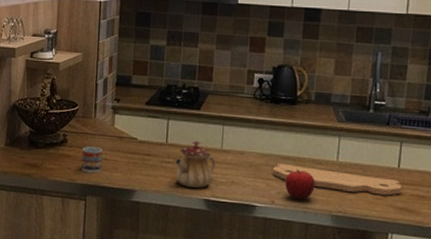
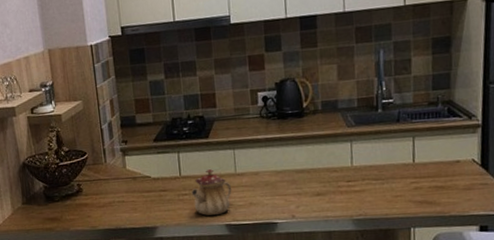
cup: present [81,146,103,174] -> none [98,191,121,218]
cutting board: present [272,163,402,196] -> none [288,174,420,195]
fruit: present [285,169,315,200] -> none [302,180,333,210]

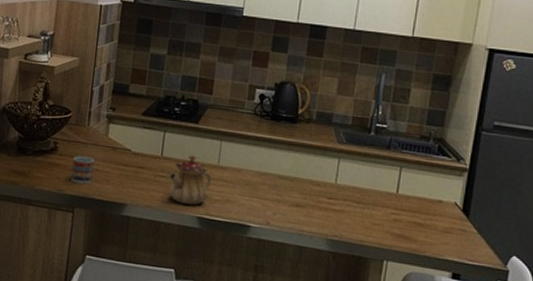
cup: none [98,191,121,218] -> present [71,156,95,185]

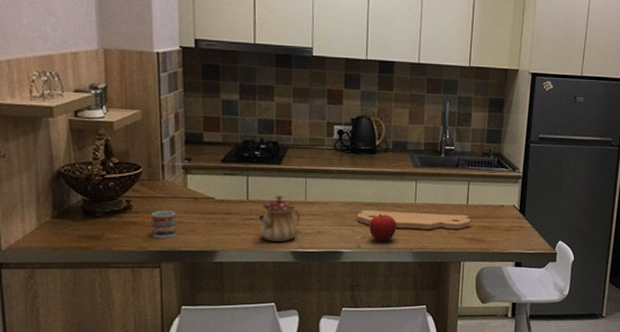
cutting board: none [268,183,400,222] -> present [356,210,471,230]
fruit: none [281,189,312,222] -> present [369,213,396,242]

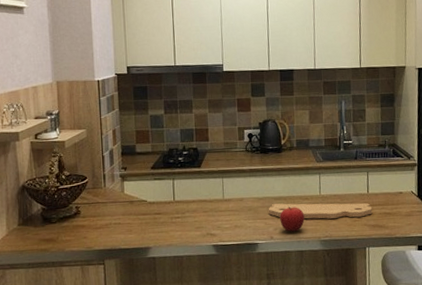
cup: present [151,211,177,239] -> none [96,214,117,239]
teapot: present [258,196,301,242] -> none [183,195,220,237]

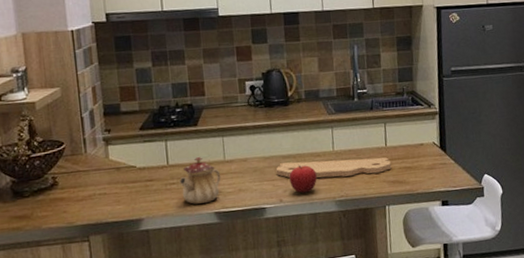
teapot: none [183,195,220,237] -> present [179,157,221,204]

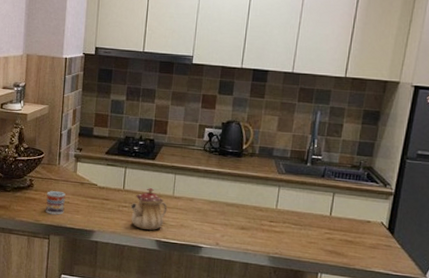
cup: none [77,183,102,213] -> present [46,191,66,215]
cutting board: present [276,157,392,179] -> none [217,210,332,240]
fruit: present [289,165,317,193] -> none [228,215,256,243]

